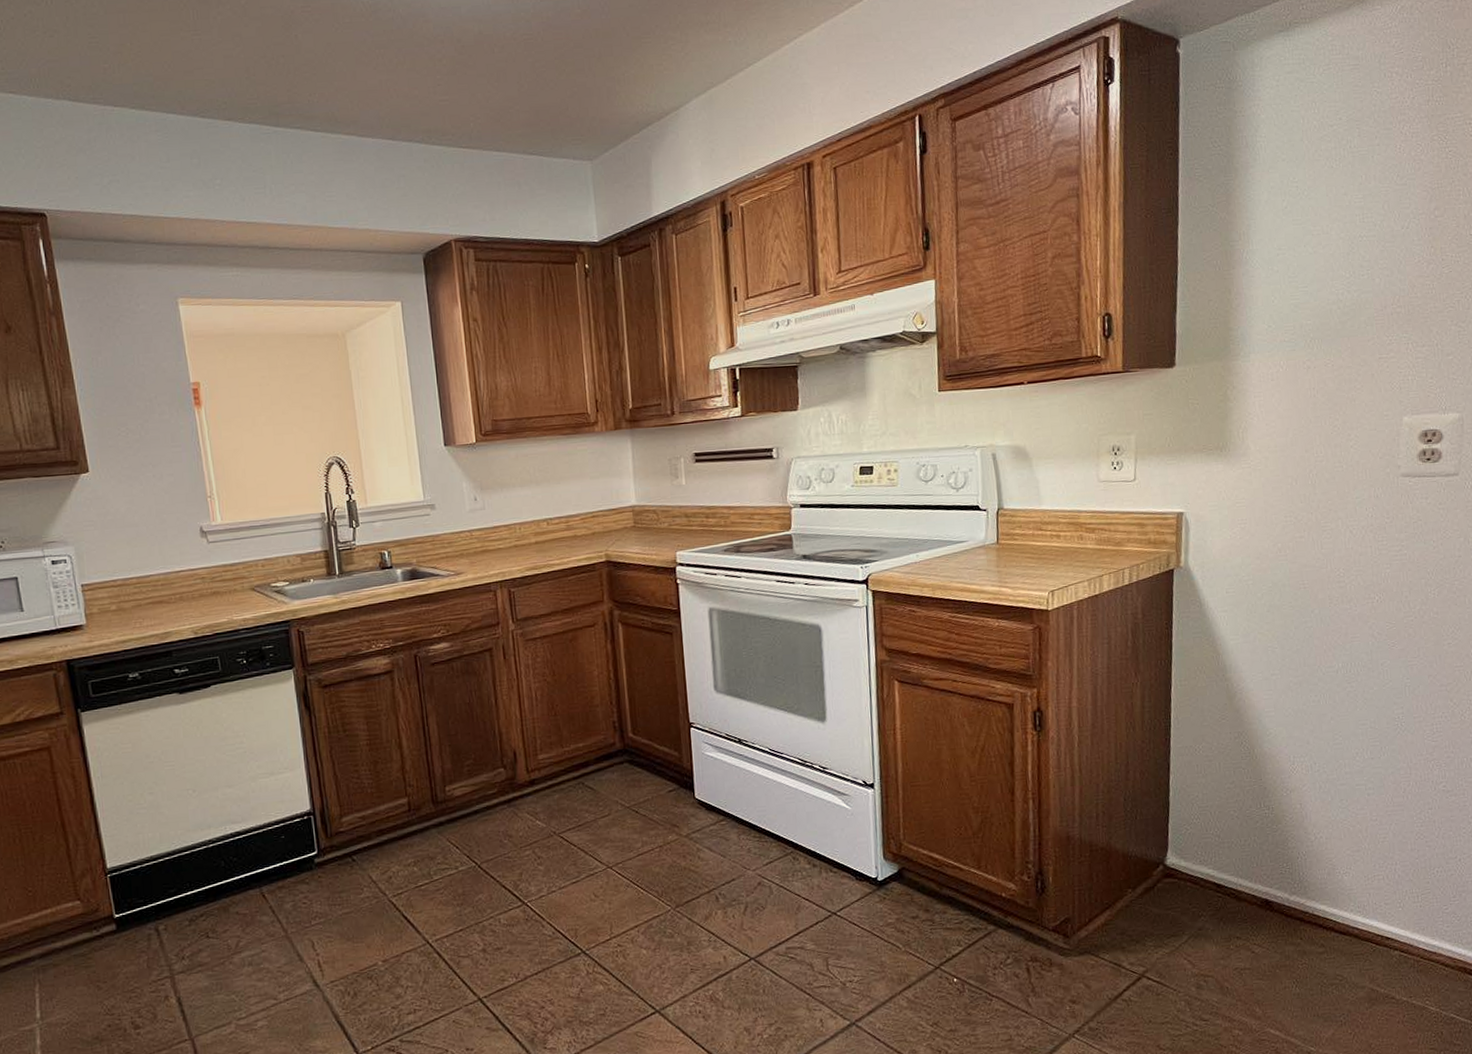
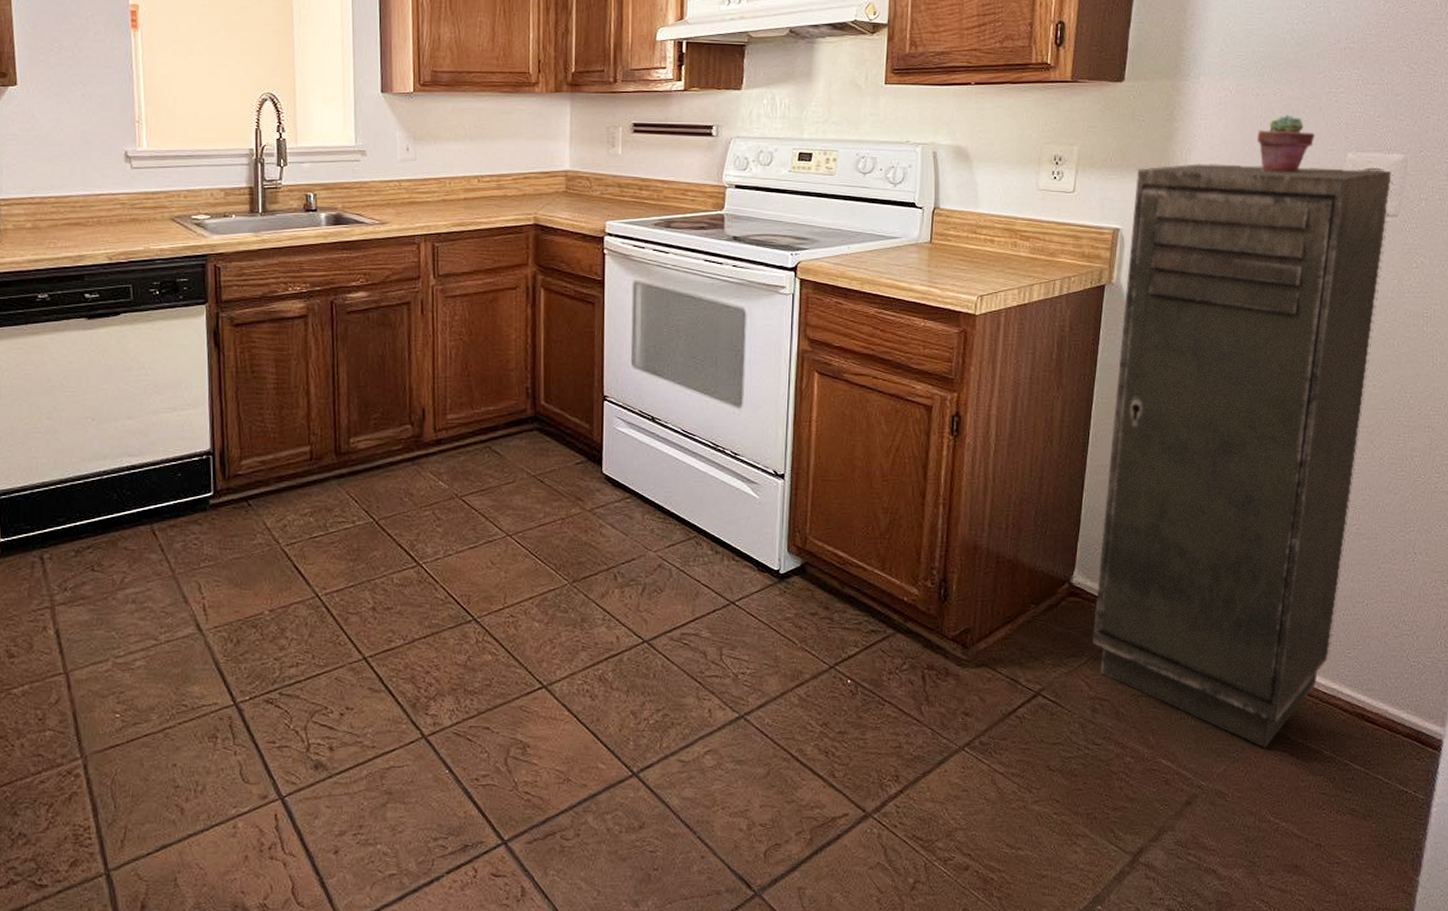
storage cabinet: none [1190,430,1451,1010] -> present [1092,164,1394,748]
potted succulent: none [1312,384,1369,443] -> present [1257,115,1315,172]

